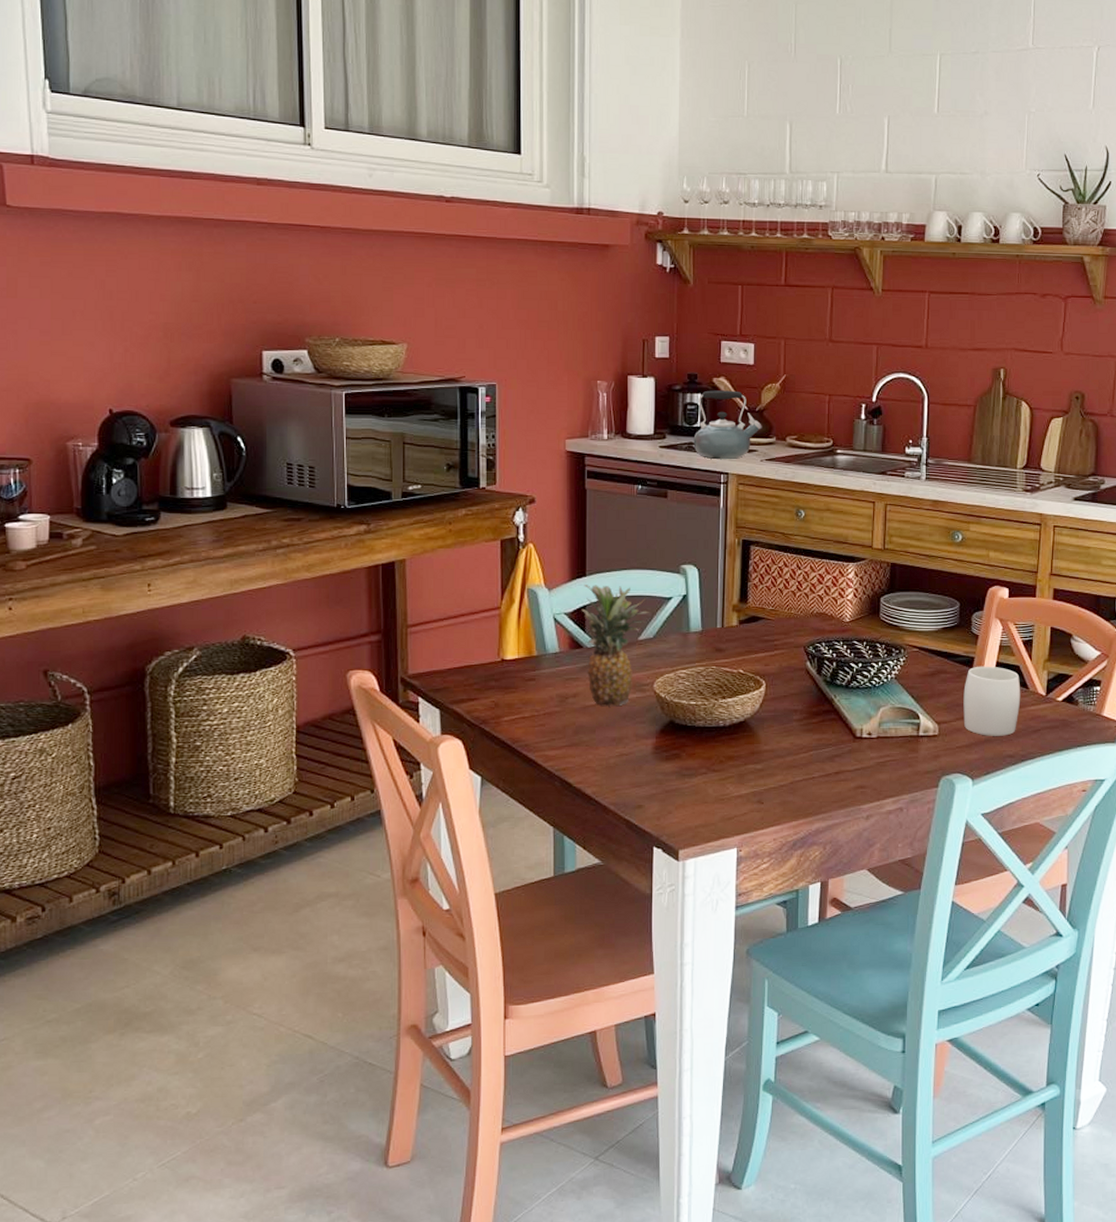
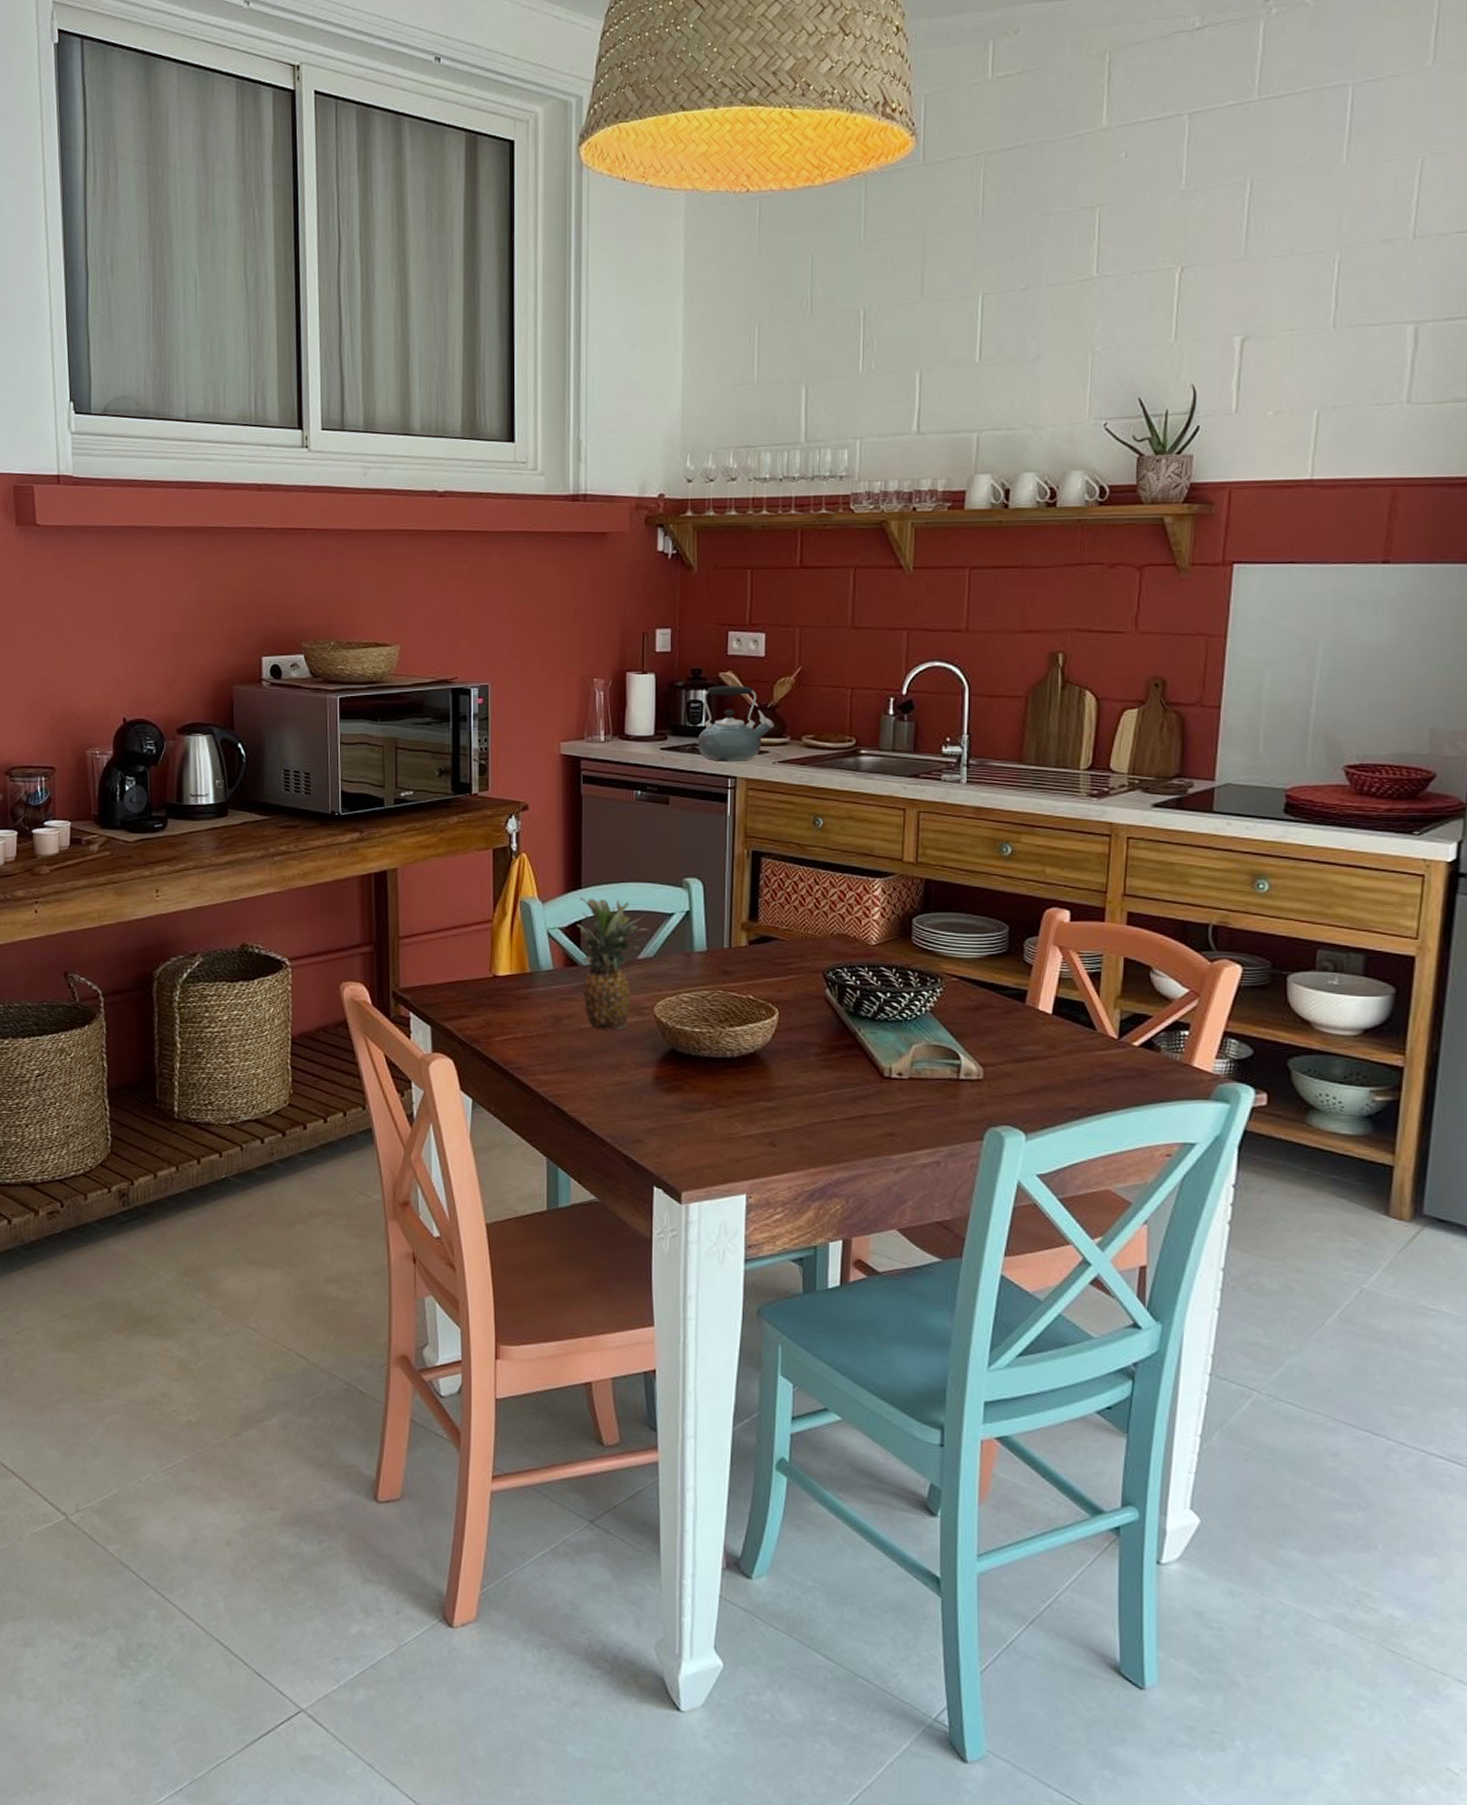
mug: present [963,666,1021,736] -> none [1014,1001,1086,1085]

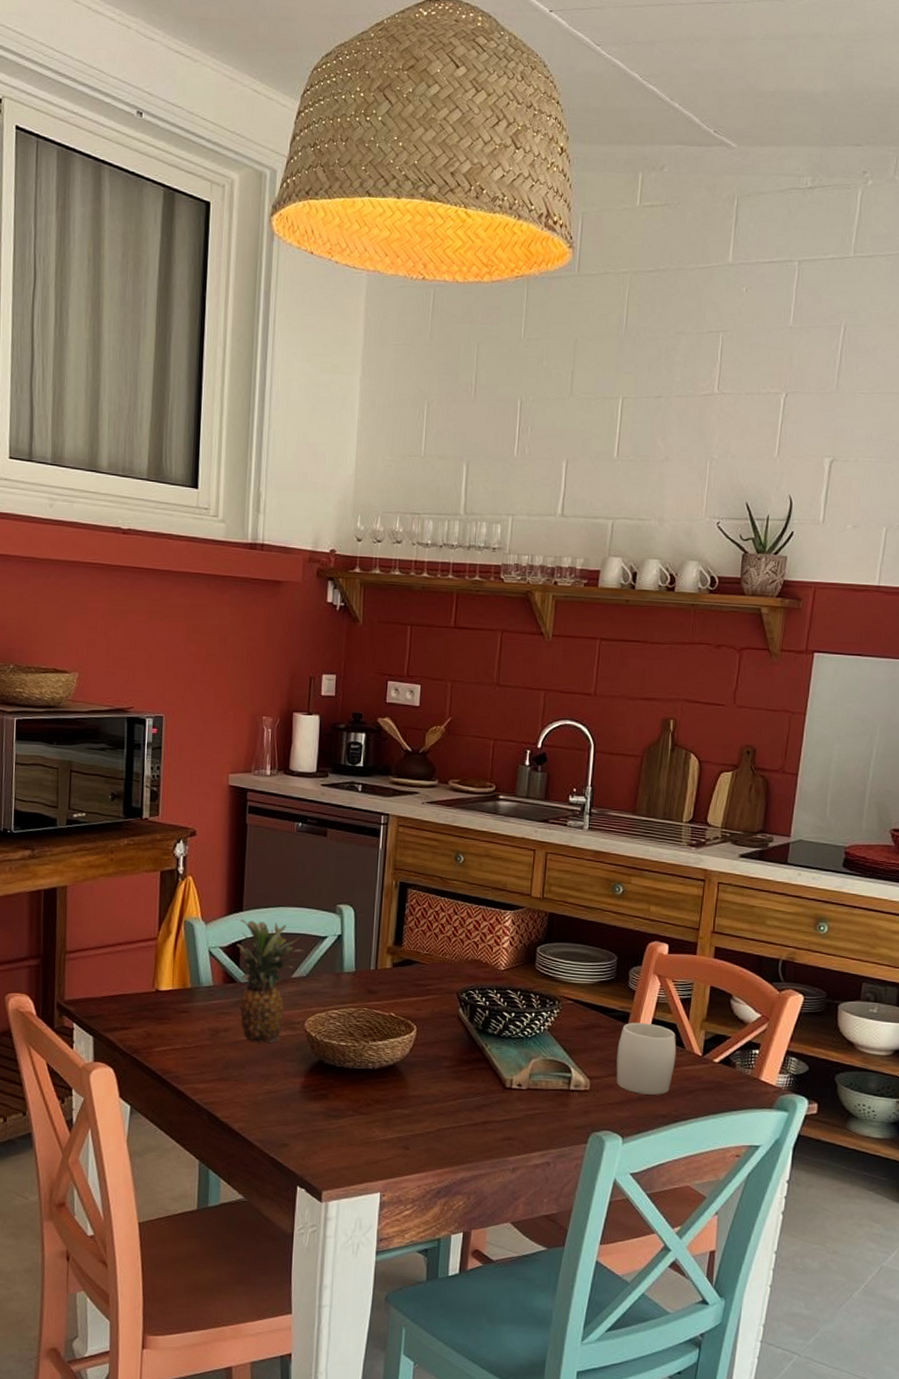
kettle: present [697,686,774,763] -> none [355,730,425,801]
mug: none [1014,1001,1086,1085] -> present [616,1022,677,1095]

